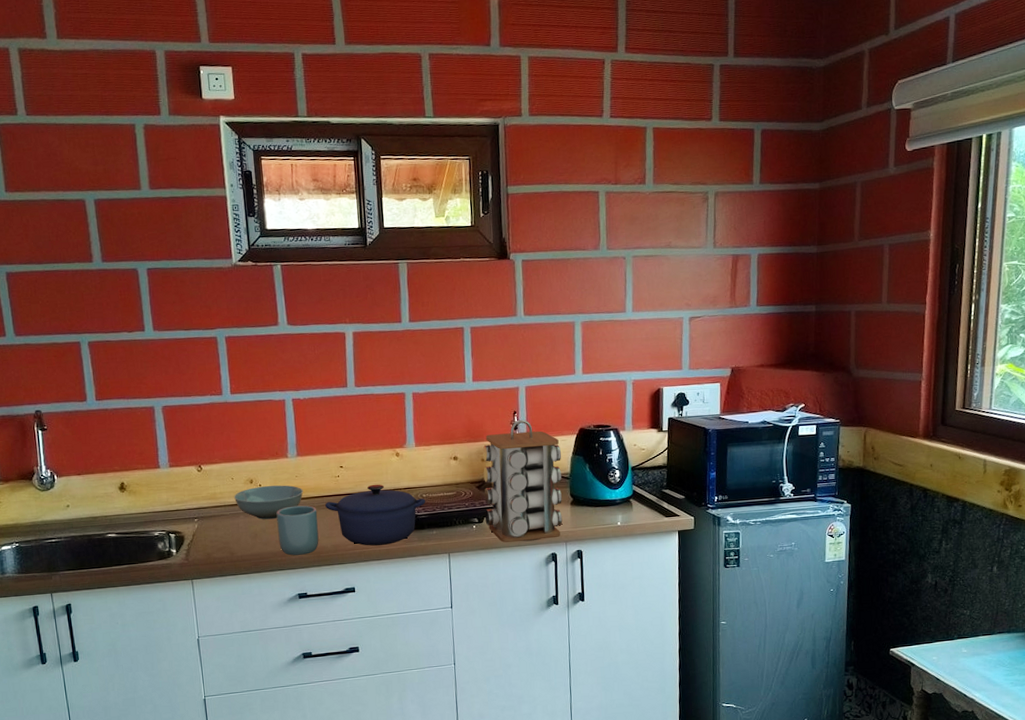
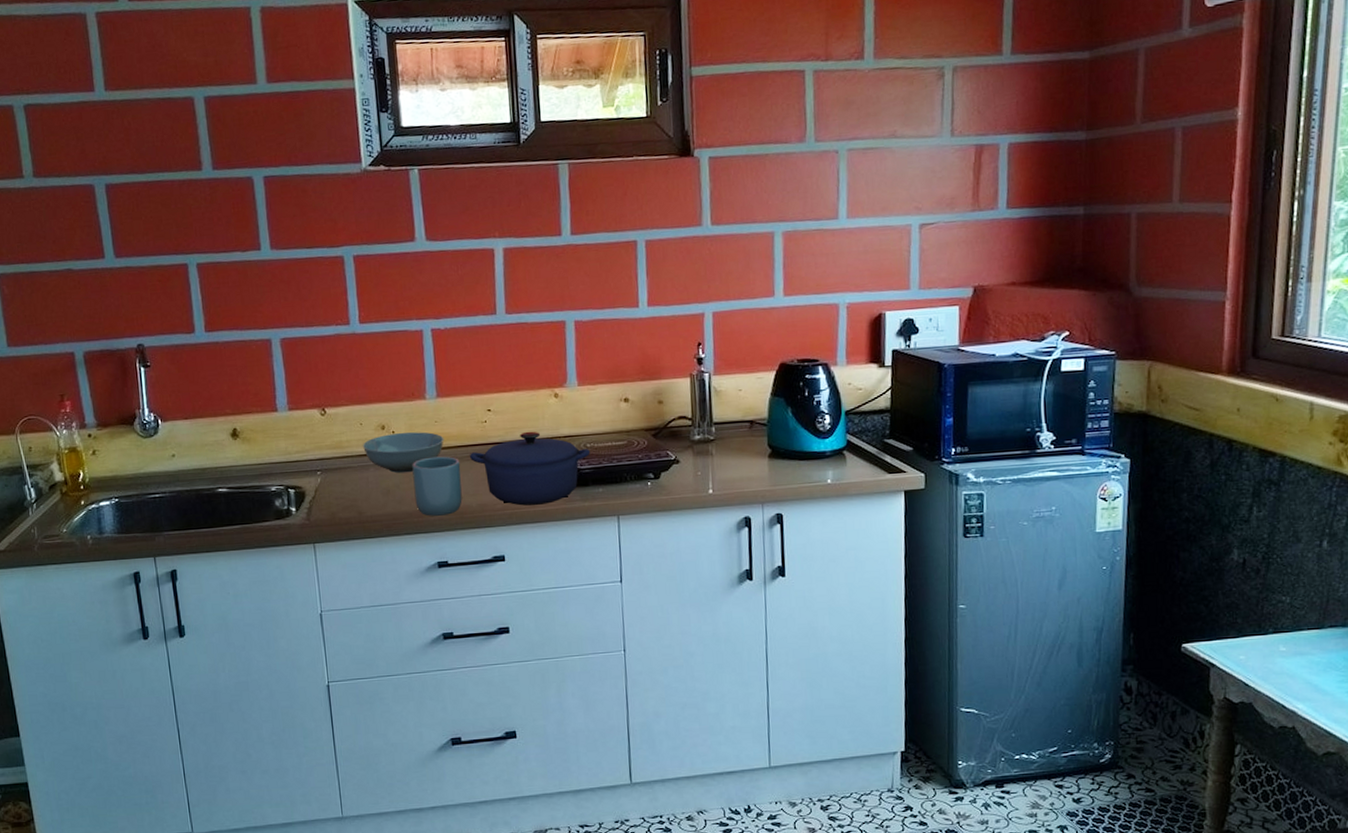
spice rack: present [482,419,563,543] -> none [659,352,758,504]

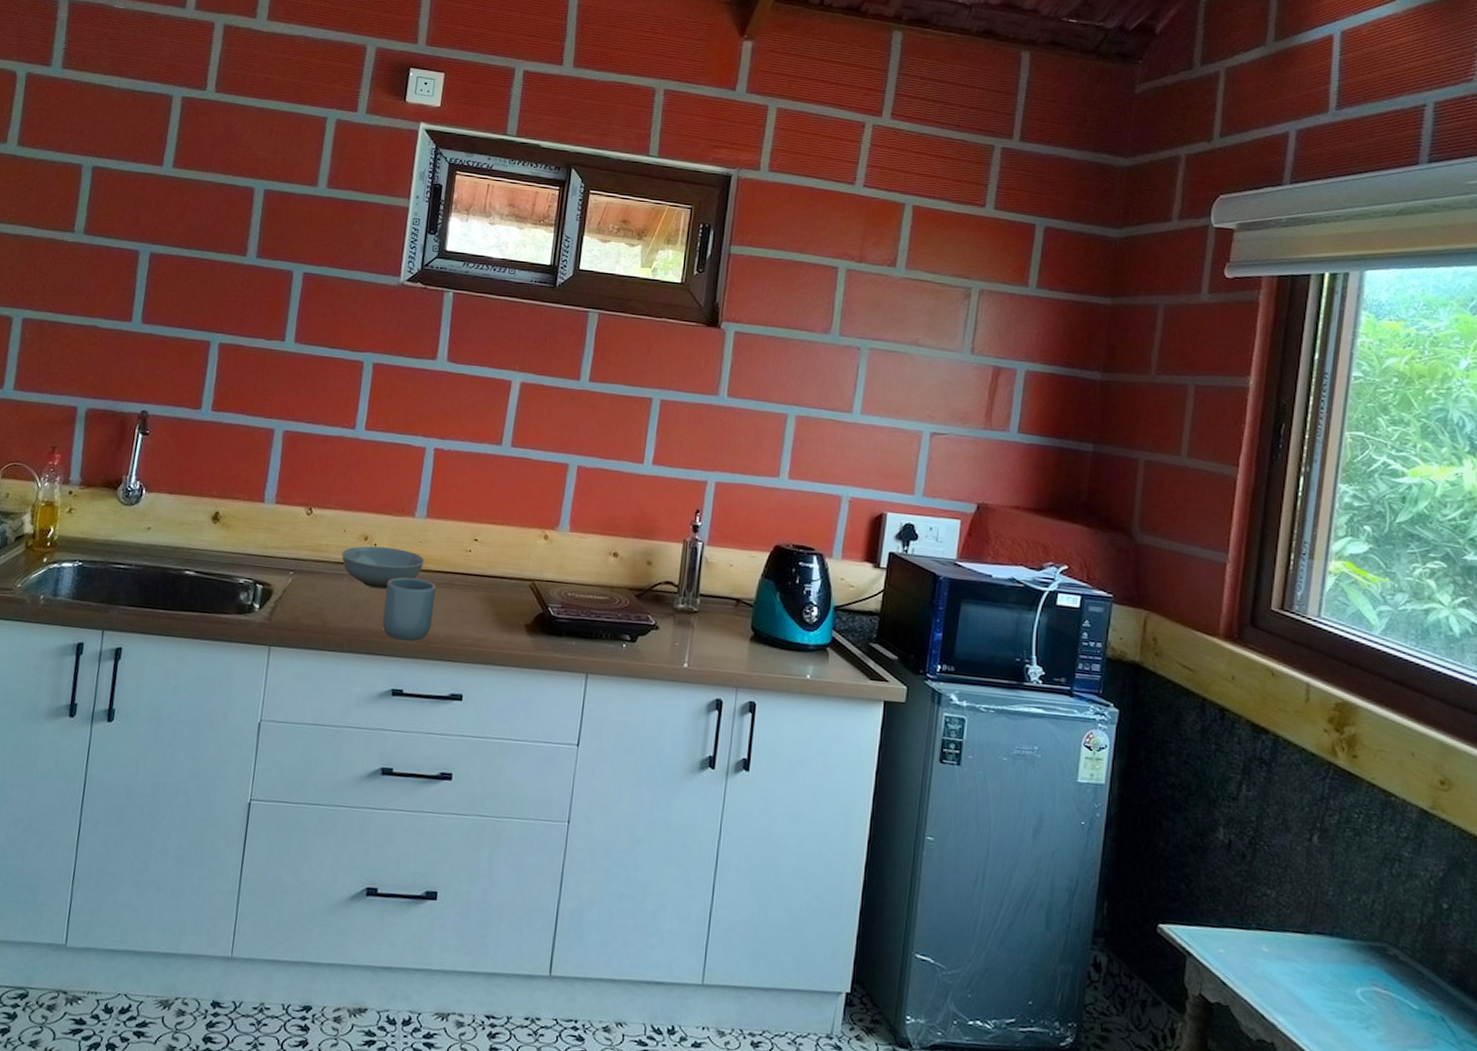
cooking pot: present [470,431,591,507] -> none [447,568,570,649]

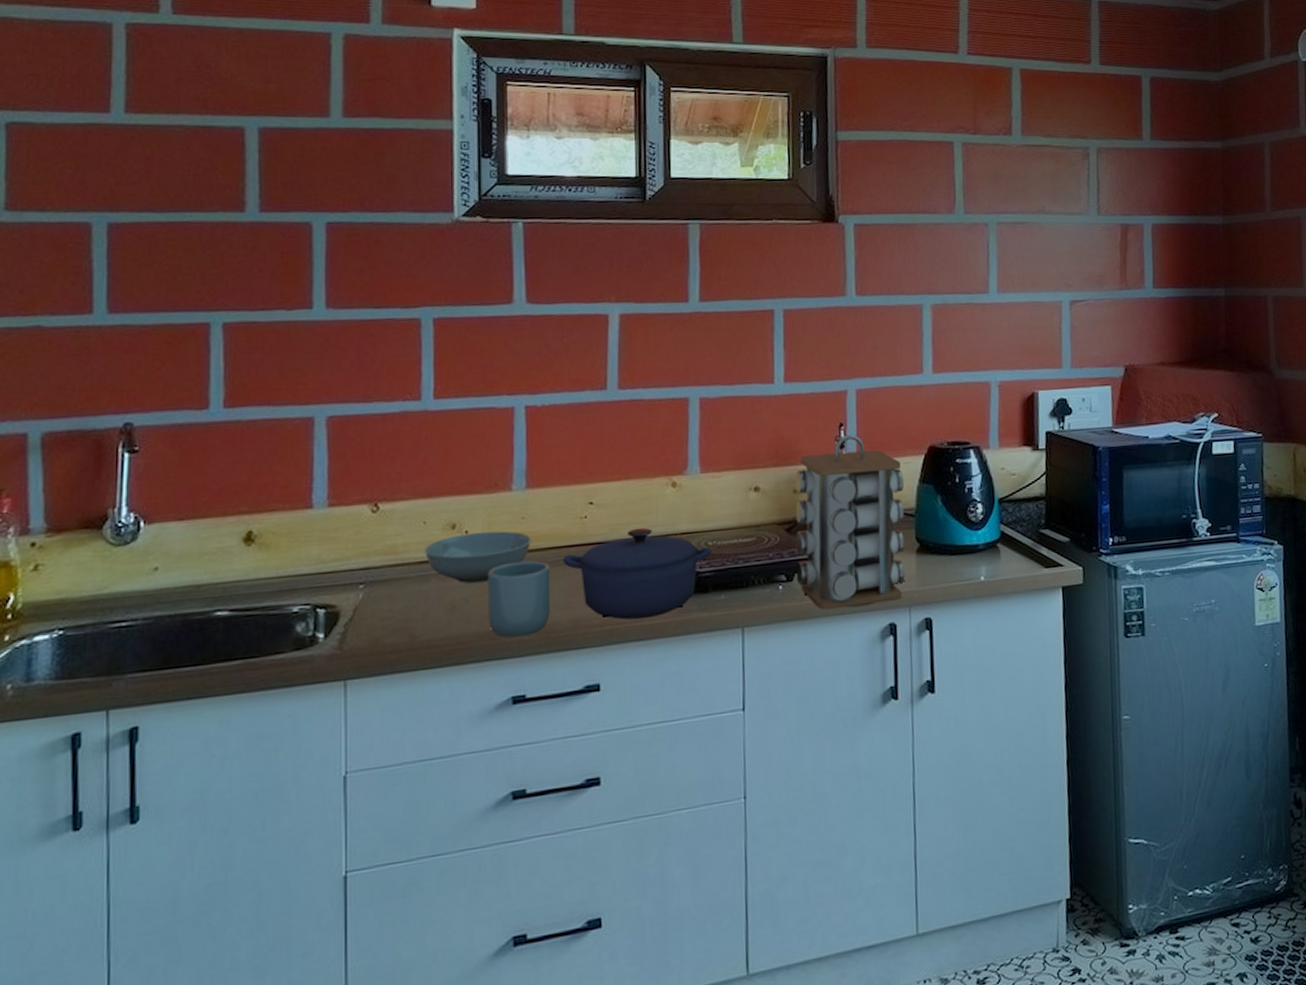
cooking pot: none [447,568,570,649] -> present [563,527,712,621]
spice rack: none [639,521,748,680] -> present [795,434,905,610]

